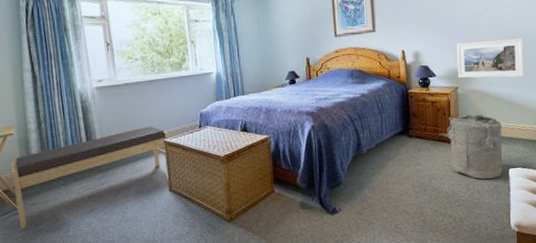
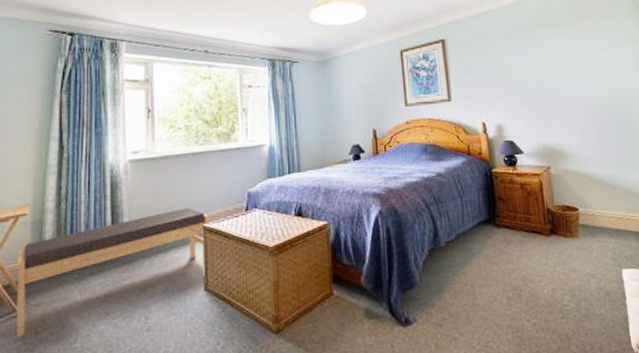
laundry hamper: present [438,114,503,179] -> none [531,200,614,283]
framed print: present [456,38,525,78] -> none [544,110,628,157]

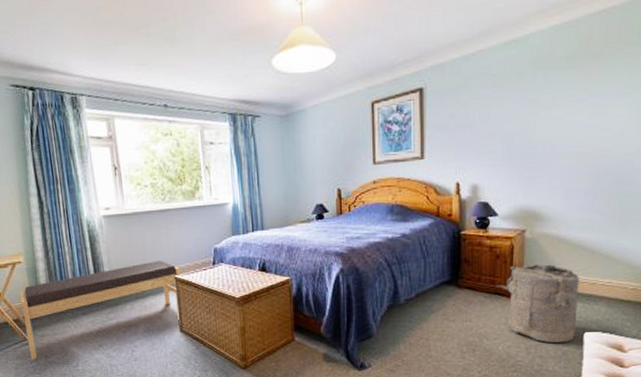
laundry hamper: none [531,200,614,283] -> present [495,264,579,344]

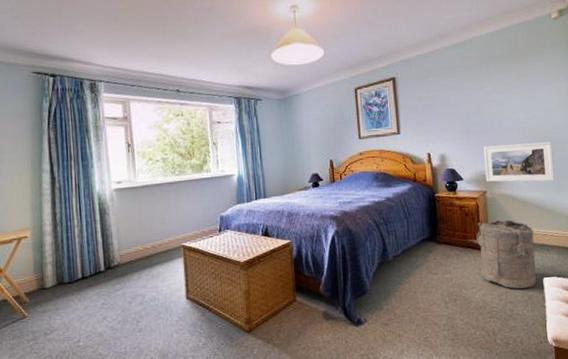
bench: present [19,260,180,359] -> none [23,230,188,338]
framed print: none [526,170,620,221] -> present [483,141,555,182]

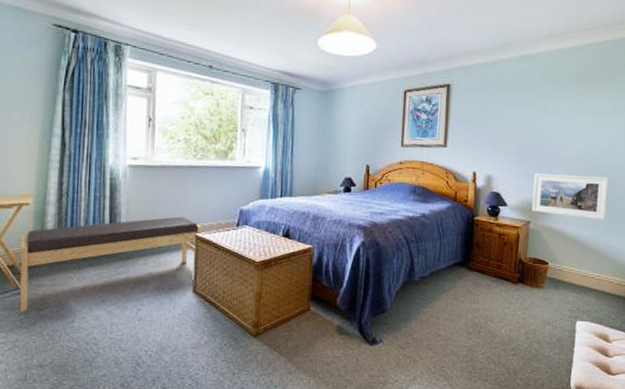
bench: none [23,230,188,338] -> present [20,216,202,312]
laundry hamper: present [467,219,537,289] -> none [502,253,574,330]

